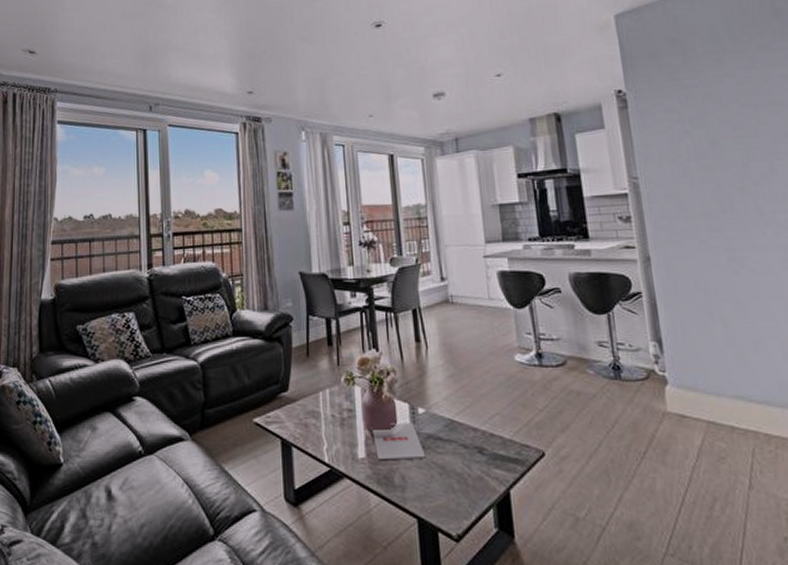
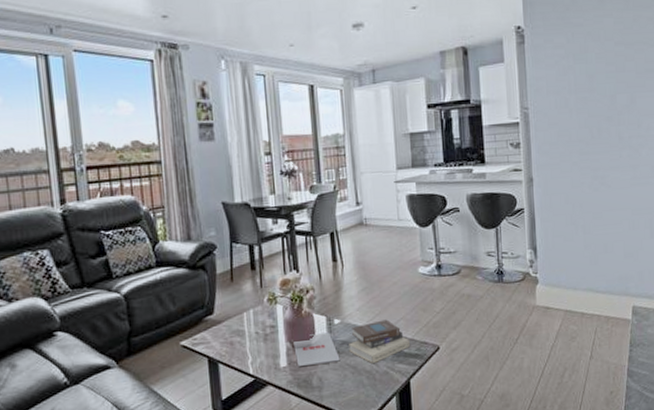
books: none [435,413,508,466] -> present [349,319,410,364]

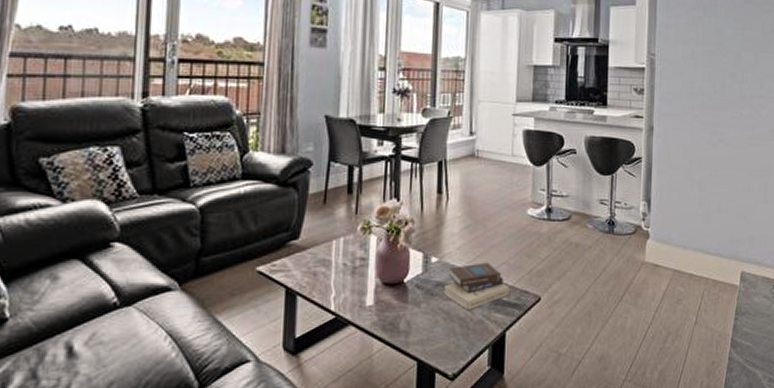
magazine: present [292,332,340,367] -> none [382,271,433,308]

